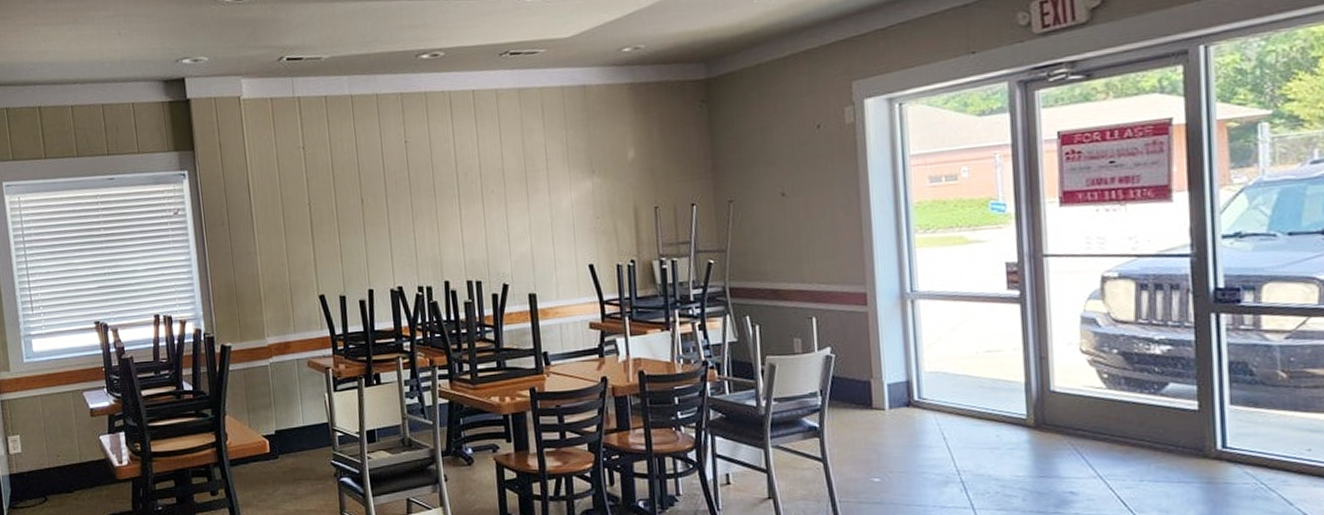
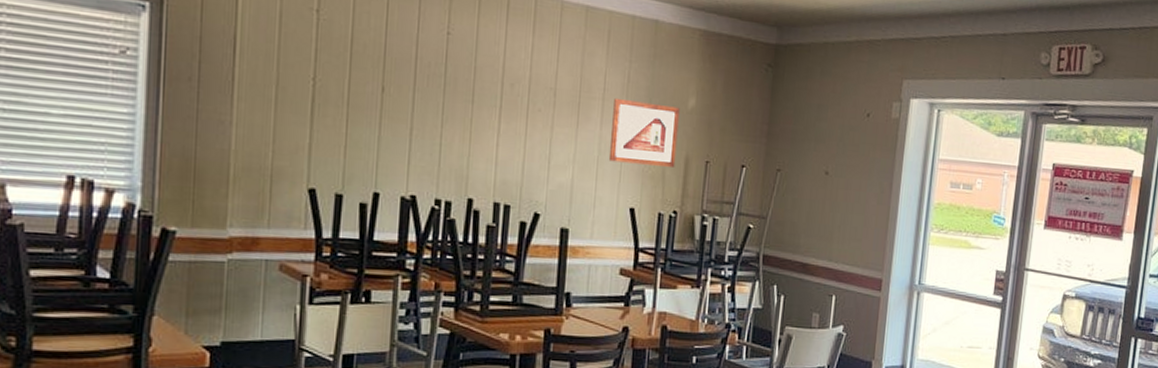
picture frame: none [557,161,625,225] -> present [608,97,680,167]

